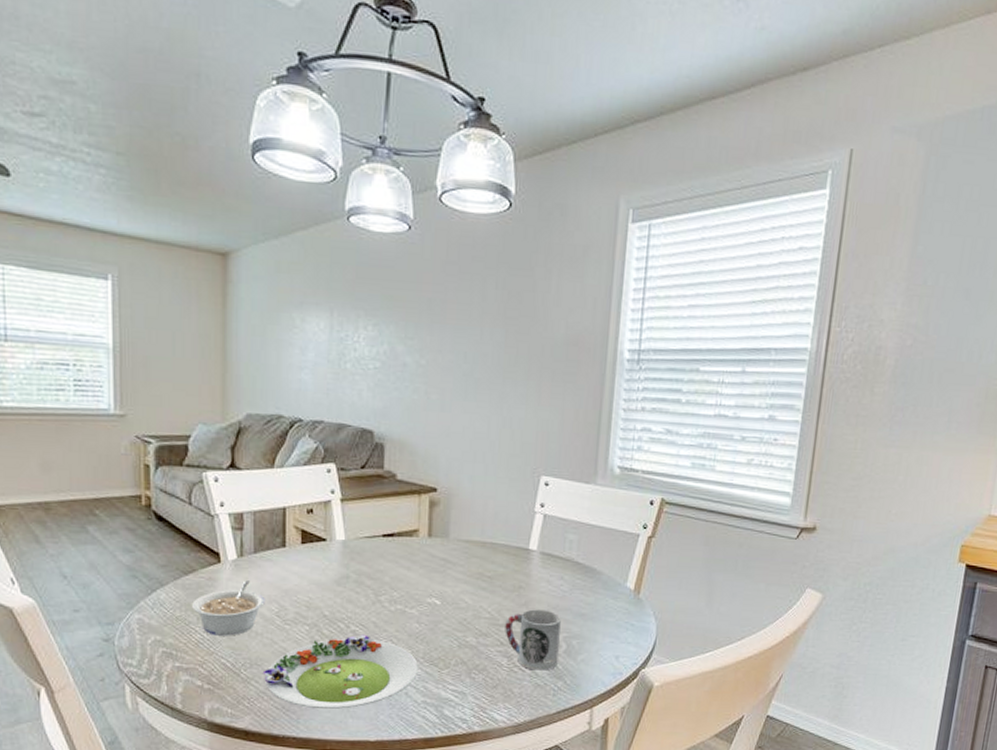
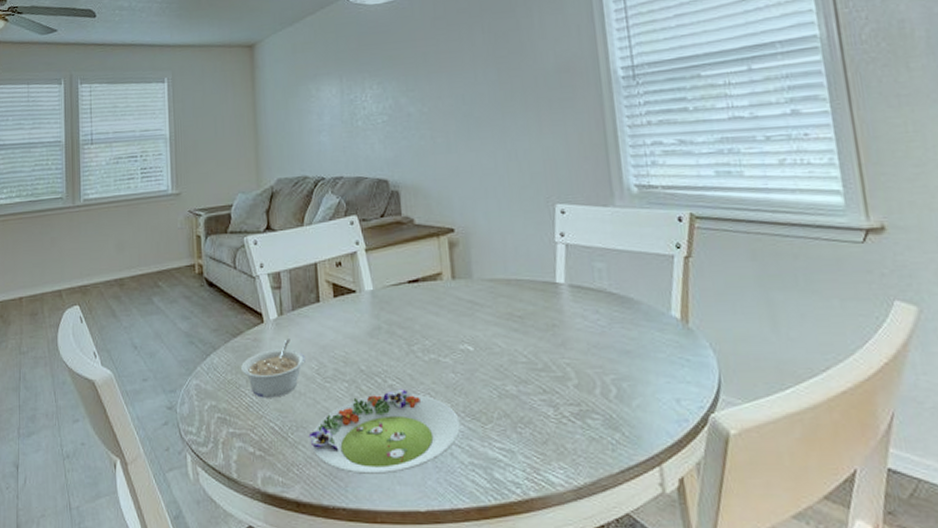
cup: present [505,609,561,671] -> none [544,349,611,421]

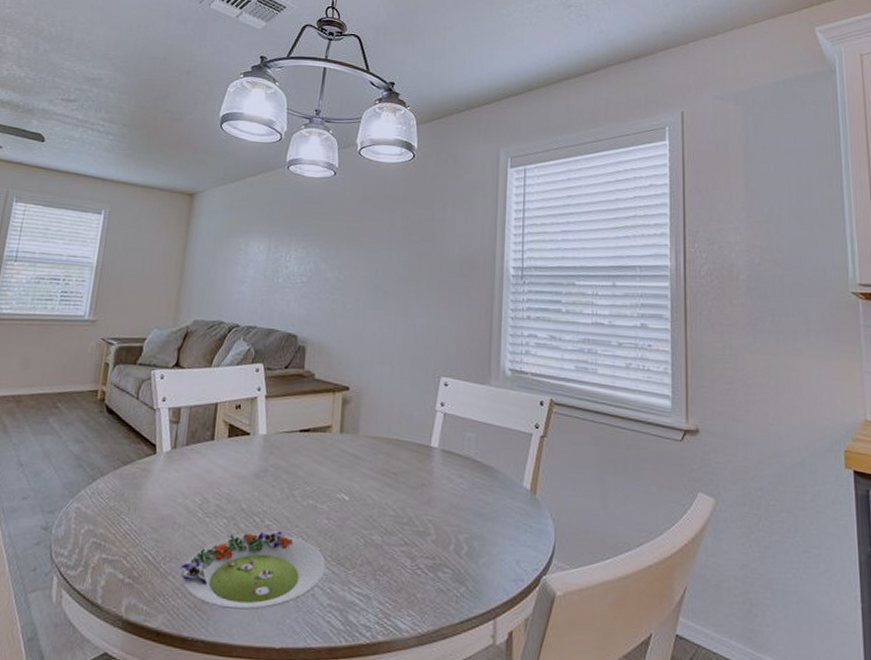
legume: present [241,339,305,398] -> none [125,472,191,528]

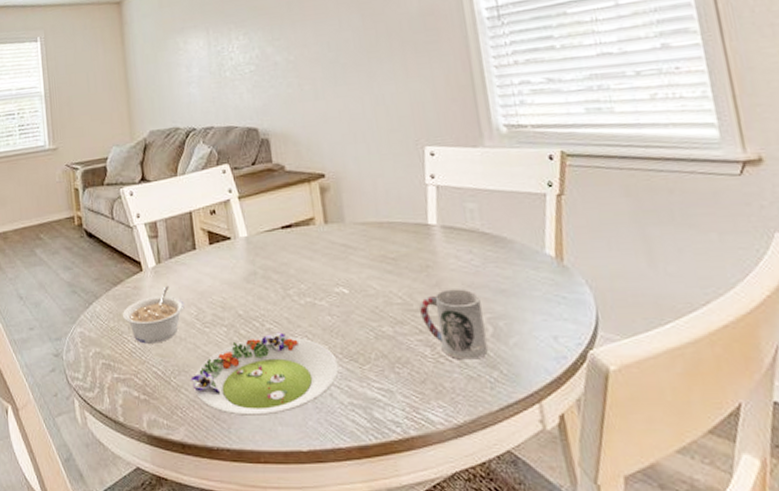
legume: none [125,472,191,528] -> present [123,286,185,344]
cup: none [408,507,462,575] -> present [419,289,488,360]

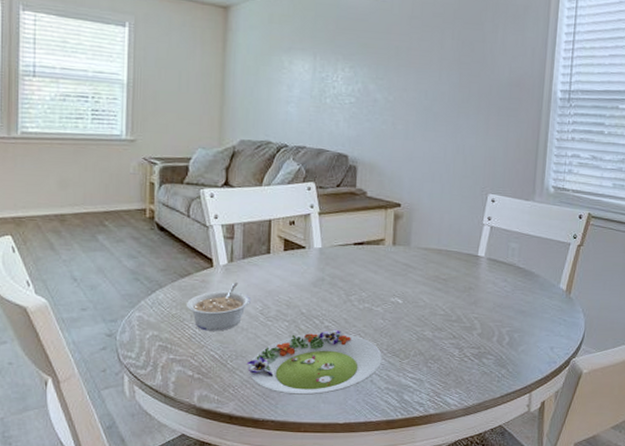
cup: present [419,289,488,360] -> none [457,307,505,360]

